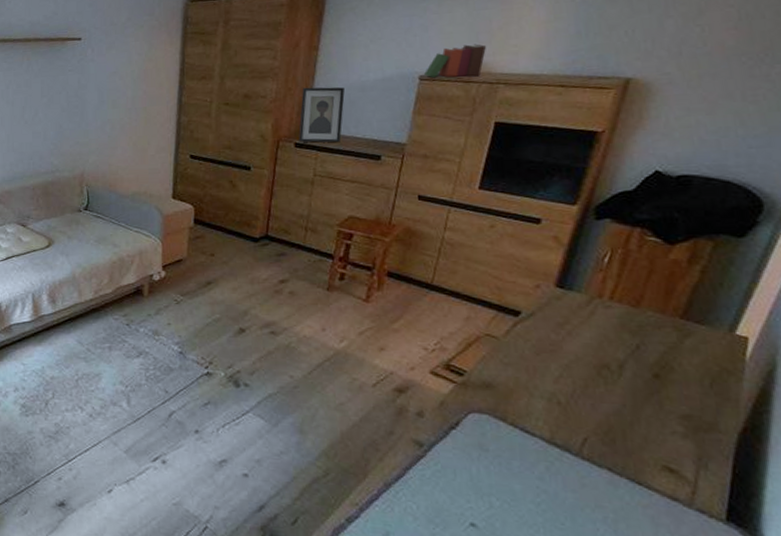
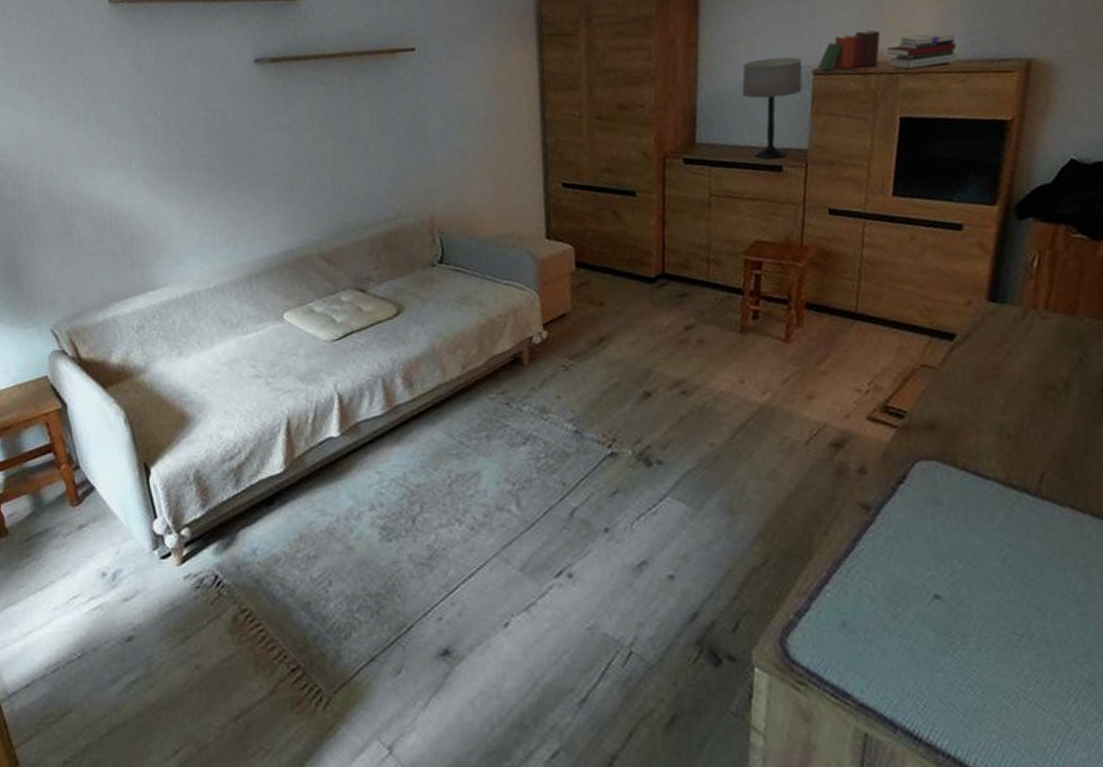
picture frame: present [299,87,345,143] -> none [684,89,736,157]
table lamp: none [353,63,410,149] -> present [742,57,803,160]
books: none [490,49,559,81] -> present [886,32,957,70]

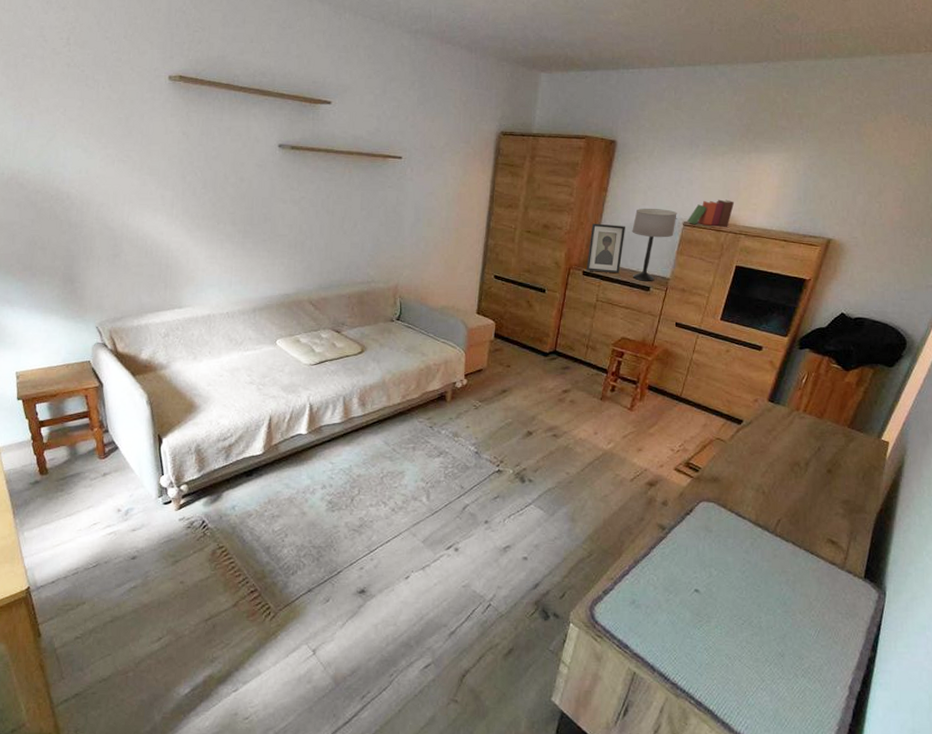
picture frame: none [684,89,736,157] -> present [587,223,625,274]
books: present [886,32,957,70] -> none [735,209,784,234]

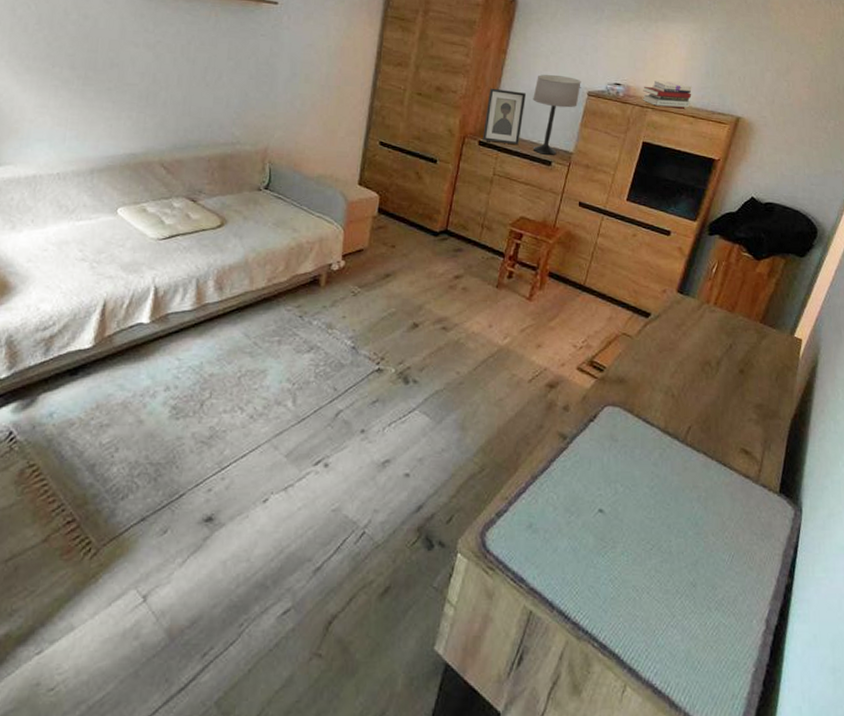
books: present [687,199,734,227] -> none [592,69,640,99]
books: none [735,209,784,234] -> present [642,81,692,109]

